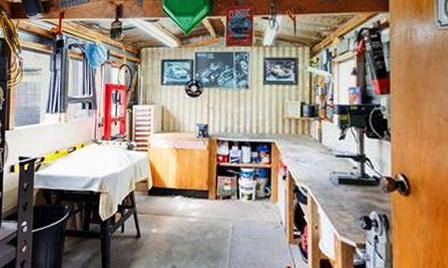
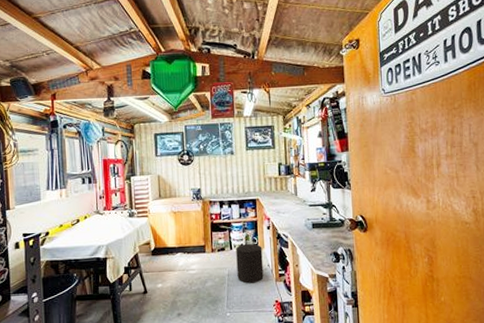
stool: none [243,193,275,242] -> present [236,243,264,284]

